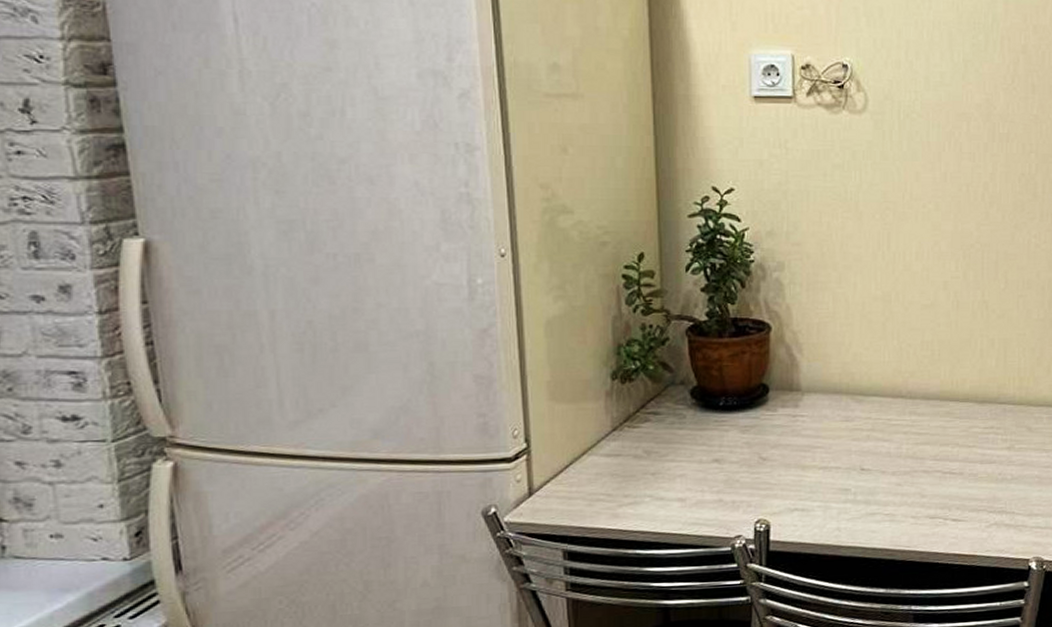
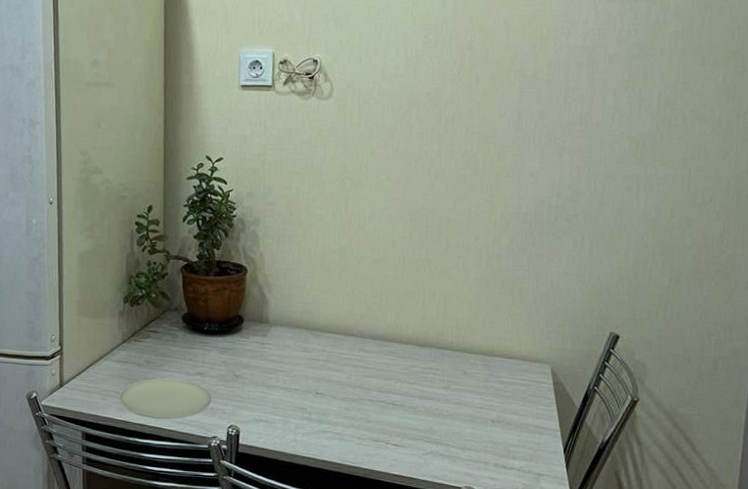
plate: none [611,469,733,522] -> present [119,378,212,419]

